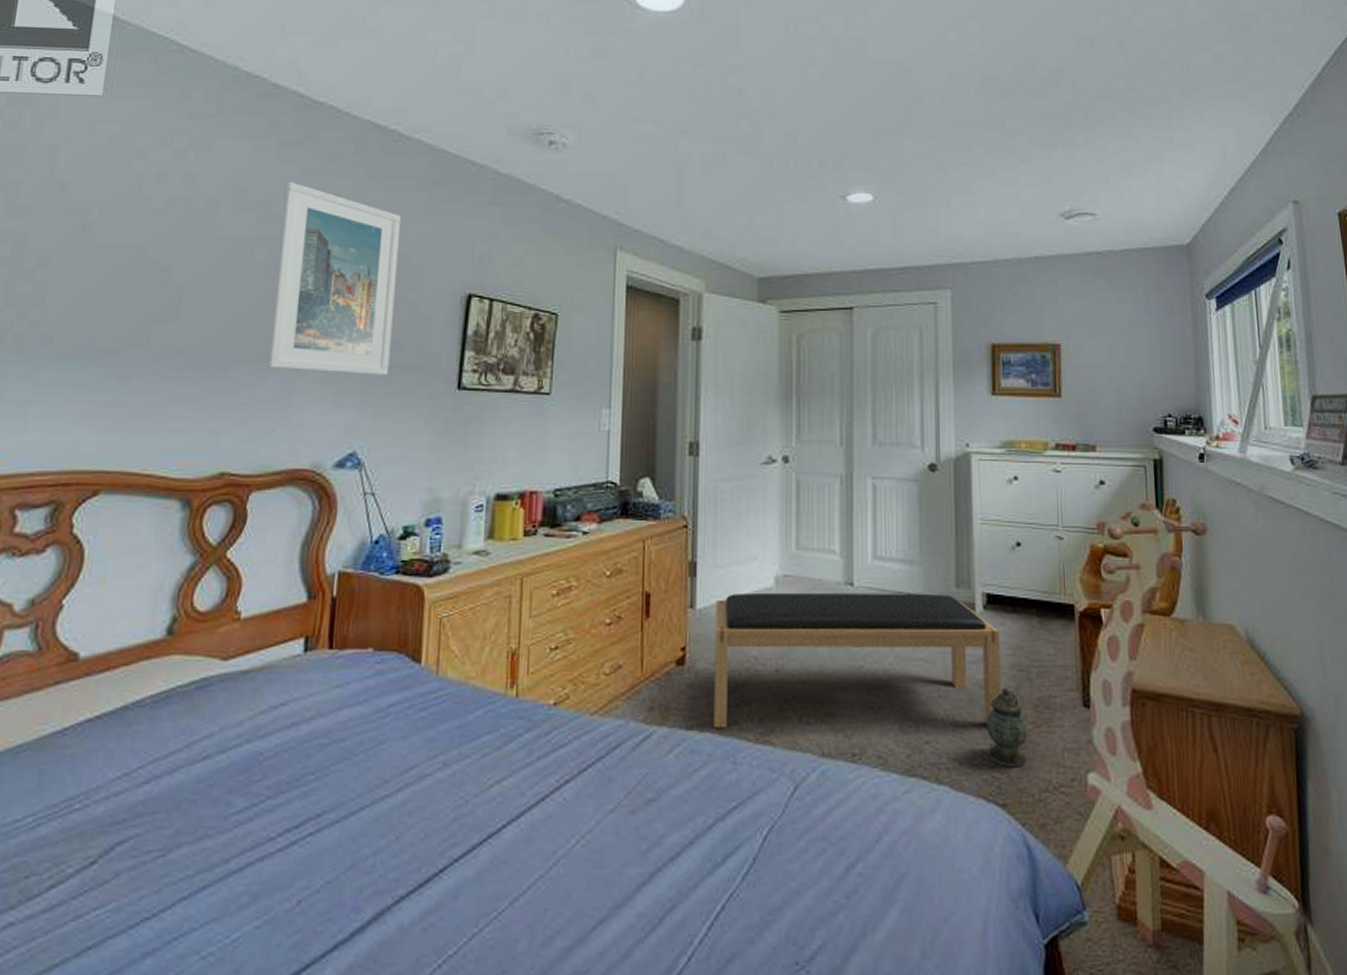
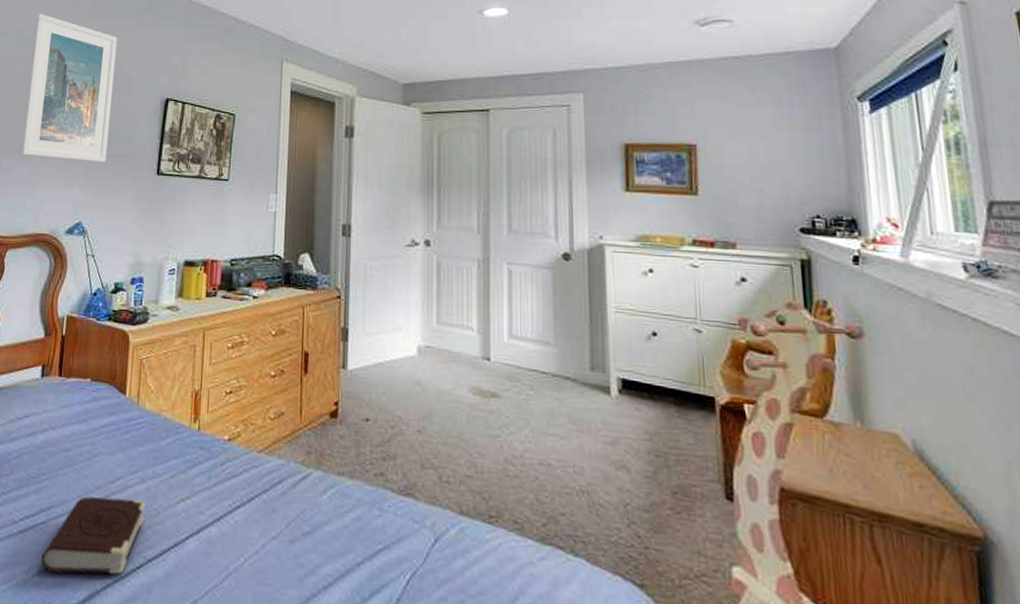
book: none [309,789,450,894] -> present [41,496,146,575]
bench: present [713,592,1001,729] -> none [362,359,638,503]
lantern: present [986,688,1028,768] -> none [623,471,667,551]

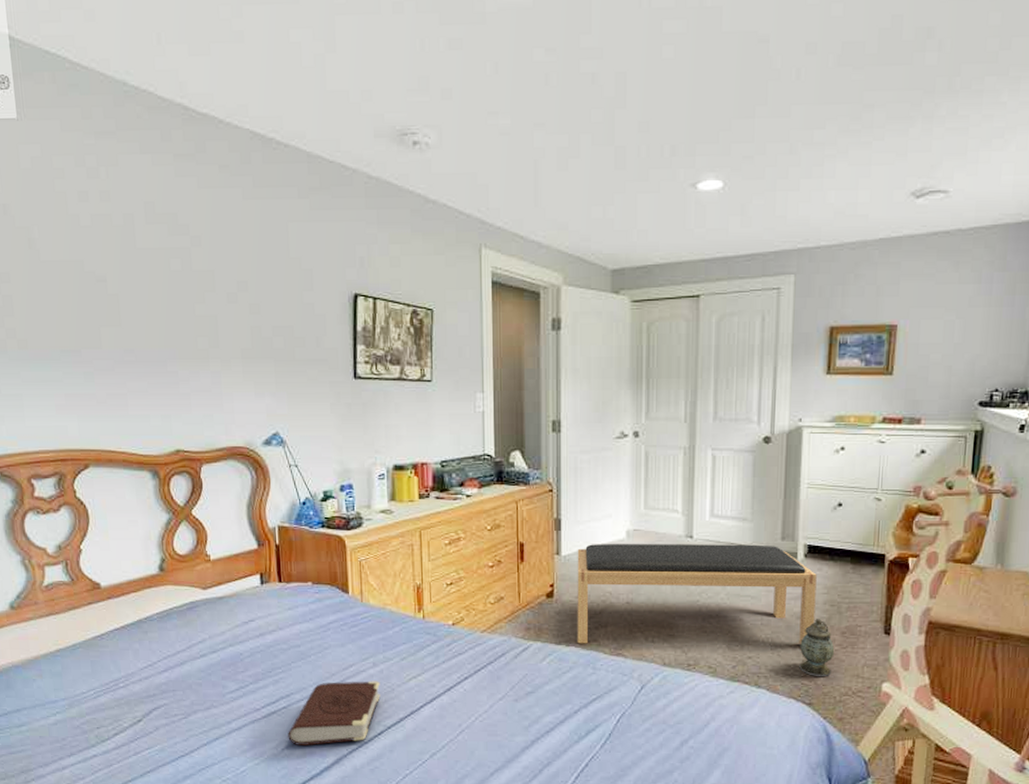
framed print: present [20,13,118,163] -> none [186,193,296,369]
bench: none [362,359,638,503] -> present [577,543,817,644]
lantern: none [623,471,667,551] -> present [799,619,835,677]

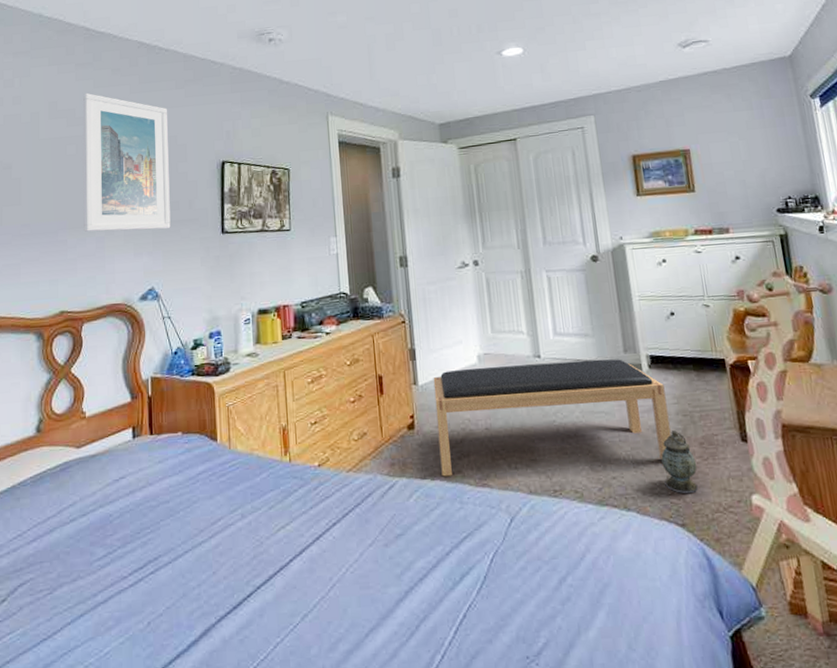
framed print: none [186,193,296,369] -> present [83,92,171,232]
book: present [288,681,381,745] -> none [155,534,249,617]

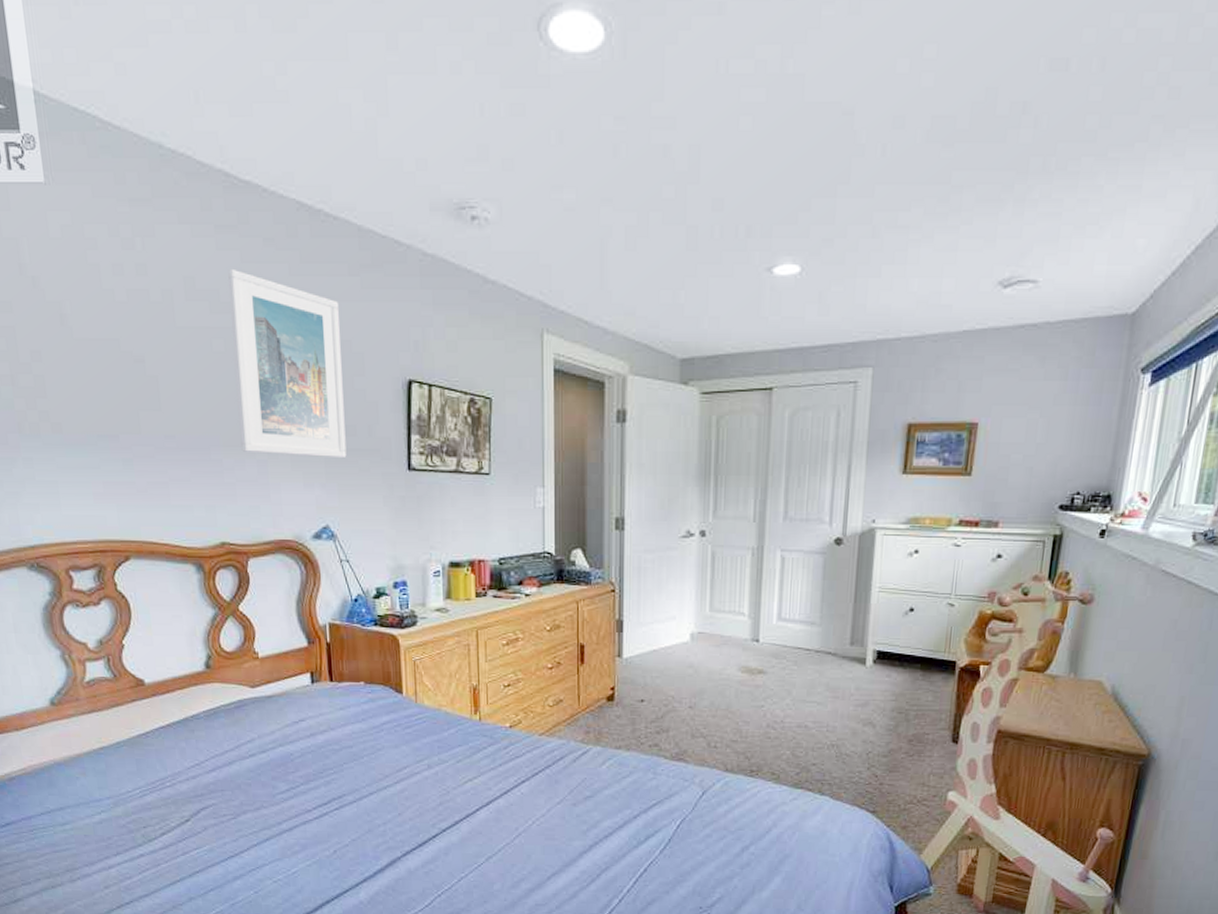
bench: present [433,359,671,477] -> none [638,646,885,752]
lantern: present [661,430,698,494] -> none [864,726,901,785]

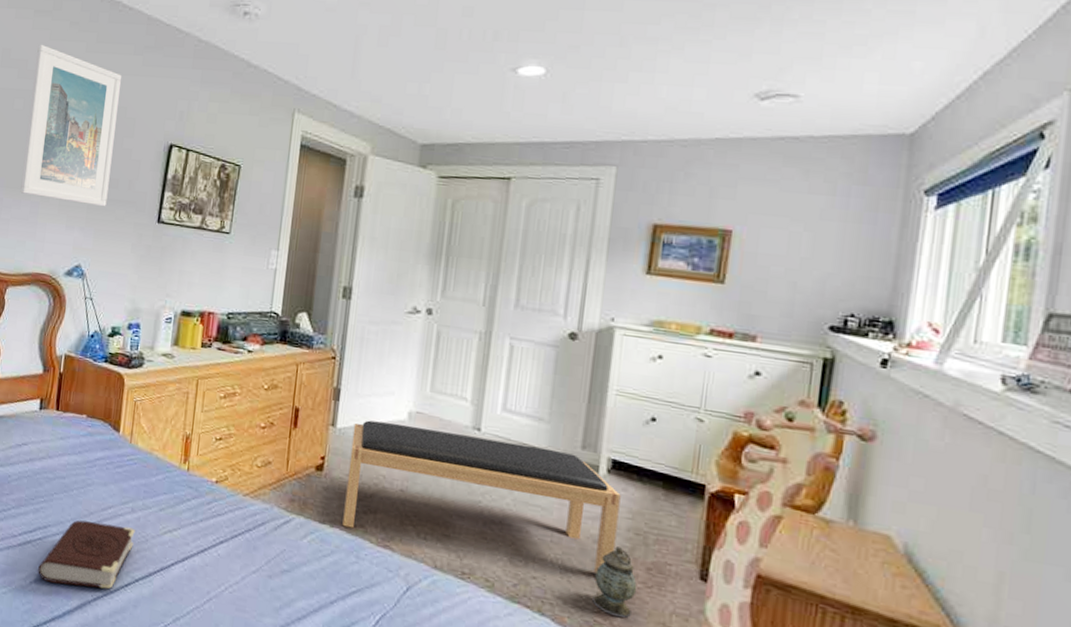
book: none [340,783,435,847] -> present [38,520,135,589]
bench: none [638,646,885,752] -> present [342,420,621,573]
lantern: none [864,726,901,785] -> present [592,546,637,618]

